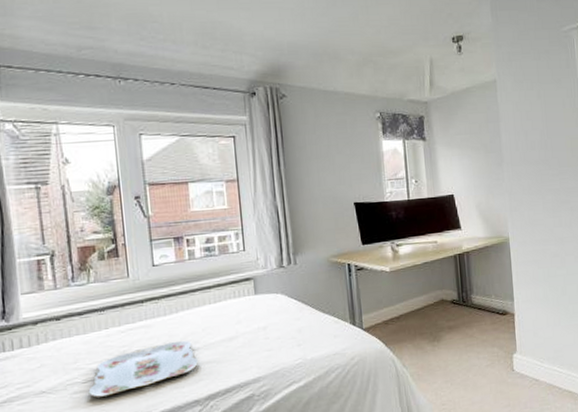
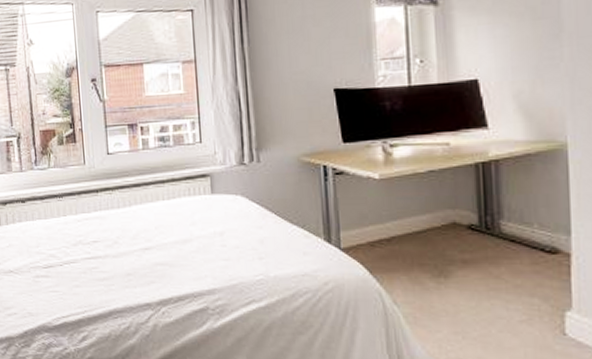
serving tray: present [88,341,198,397] -> none [48,238,150,284]

